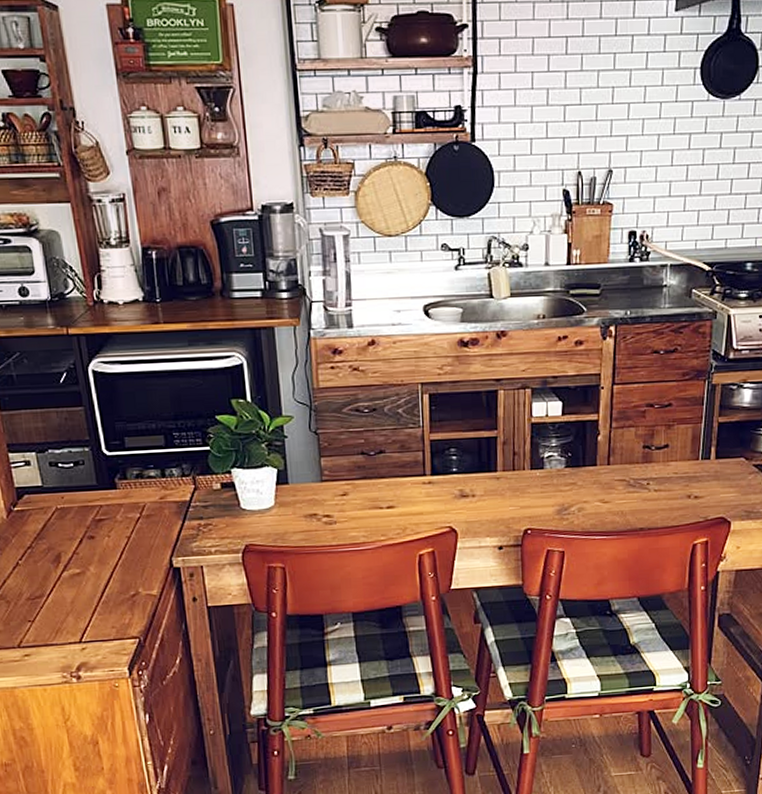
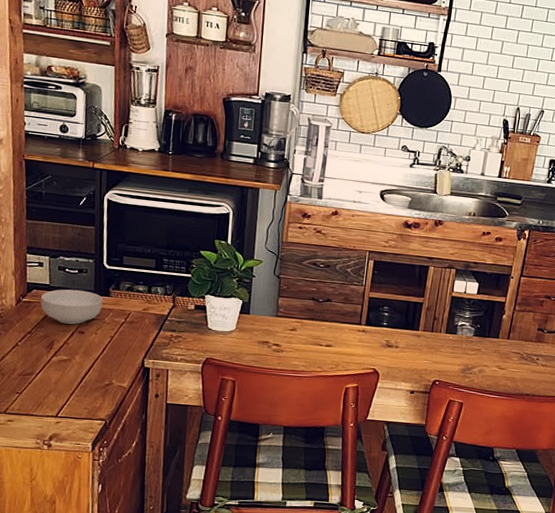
cereal bowl: none [35,486,110,530] -> present [41,289,103,325]

